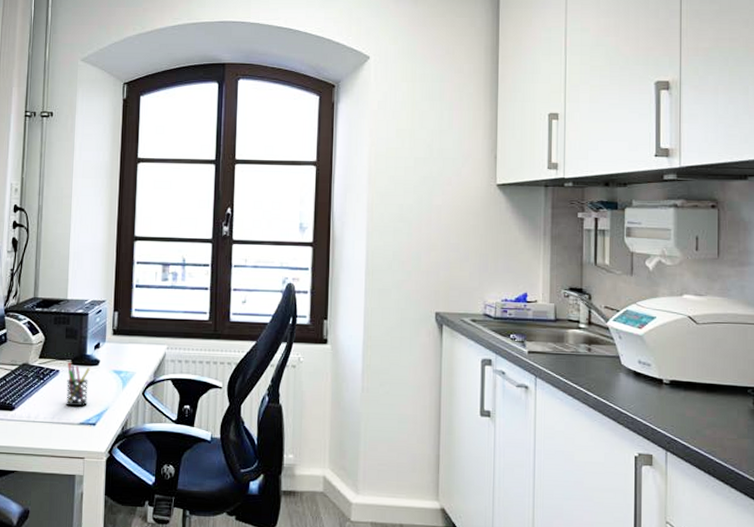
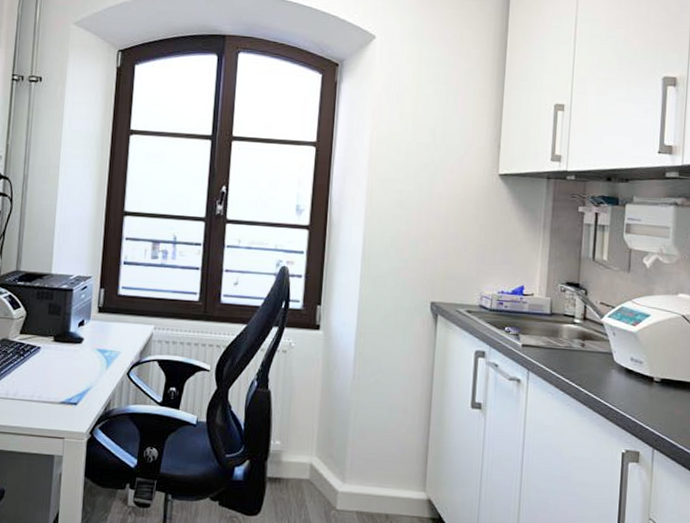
pen holder: present [66,362,90,407] -> none [46,339,73,386]

